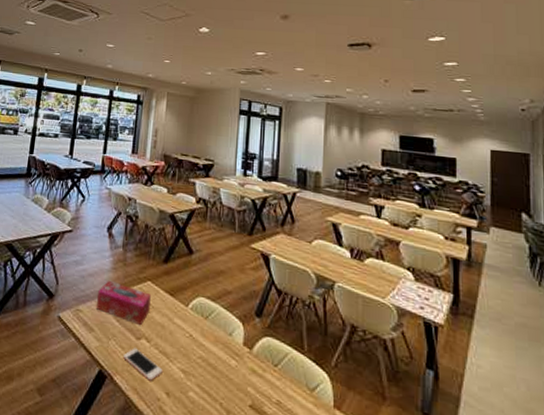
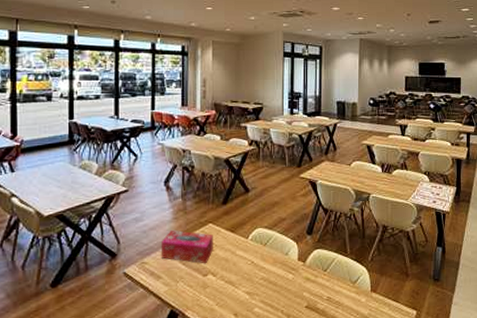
cell phone: present [123,348,163,381] -> none [193,284,230,308]

